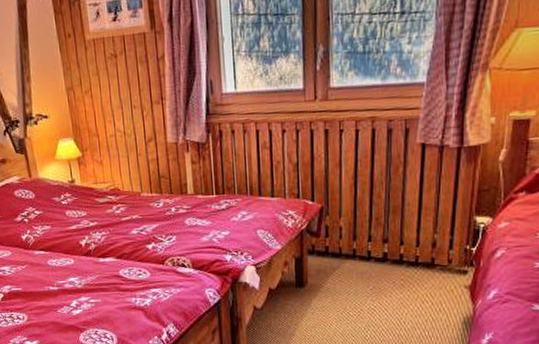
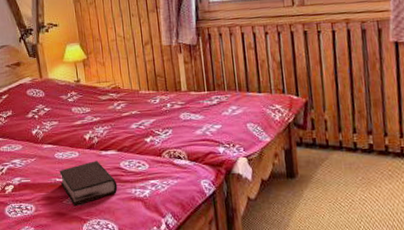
bible: none [53,268,117,315] -> present [59,161,118,206]

